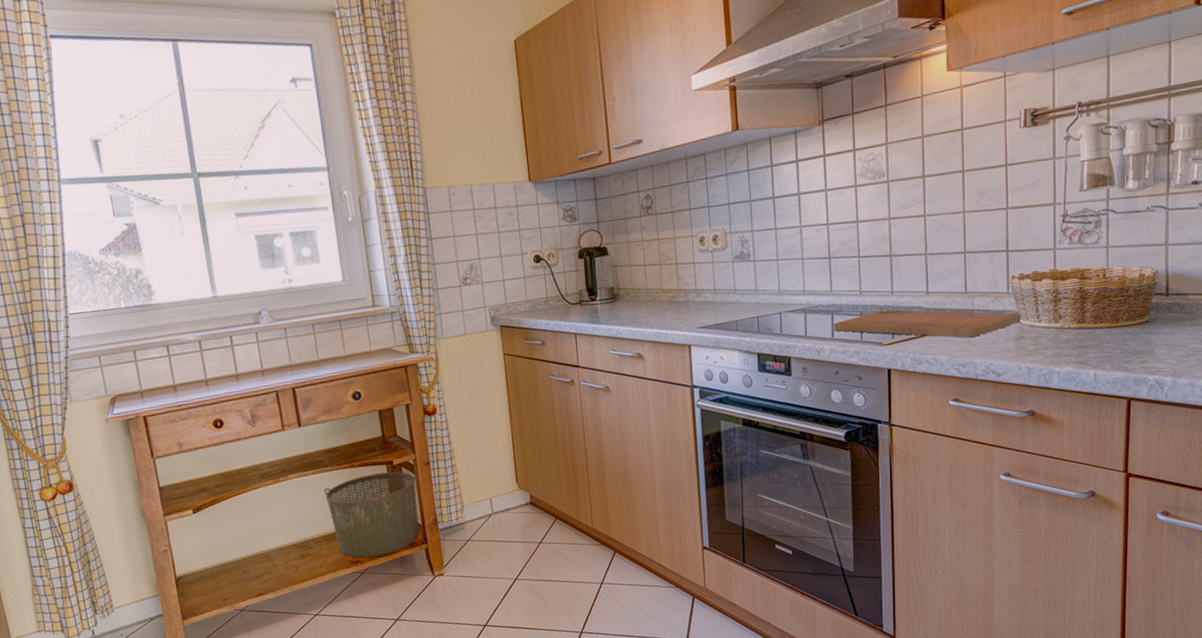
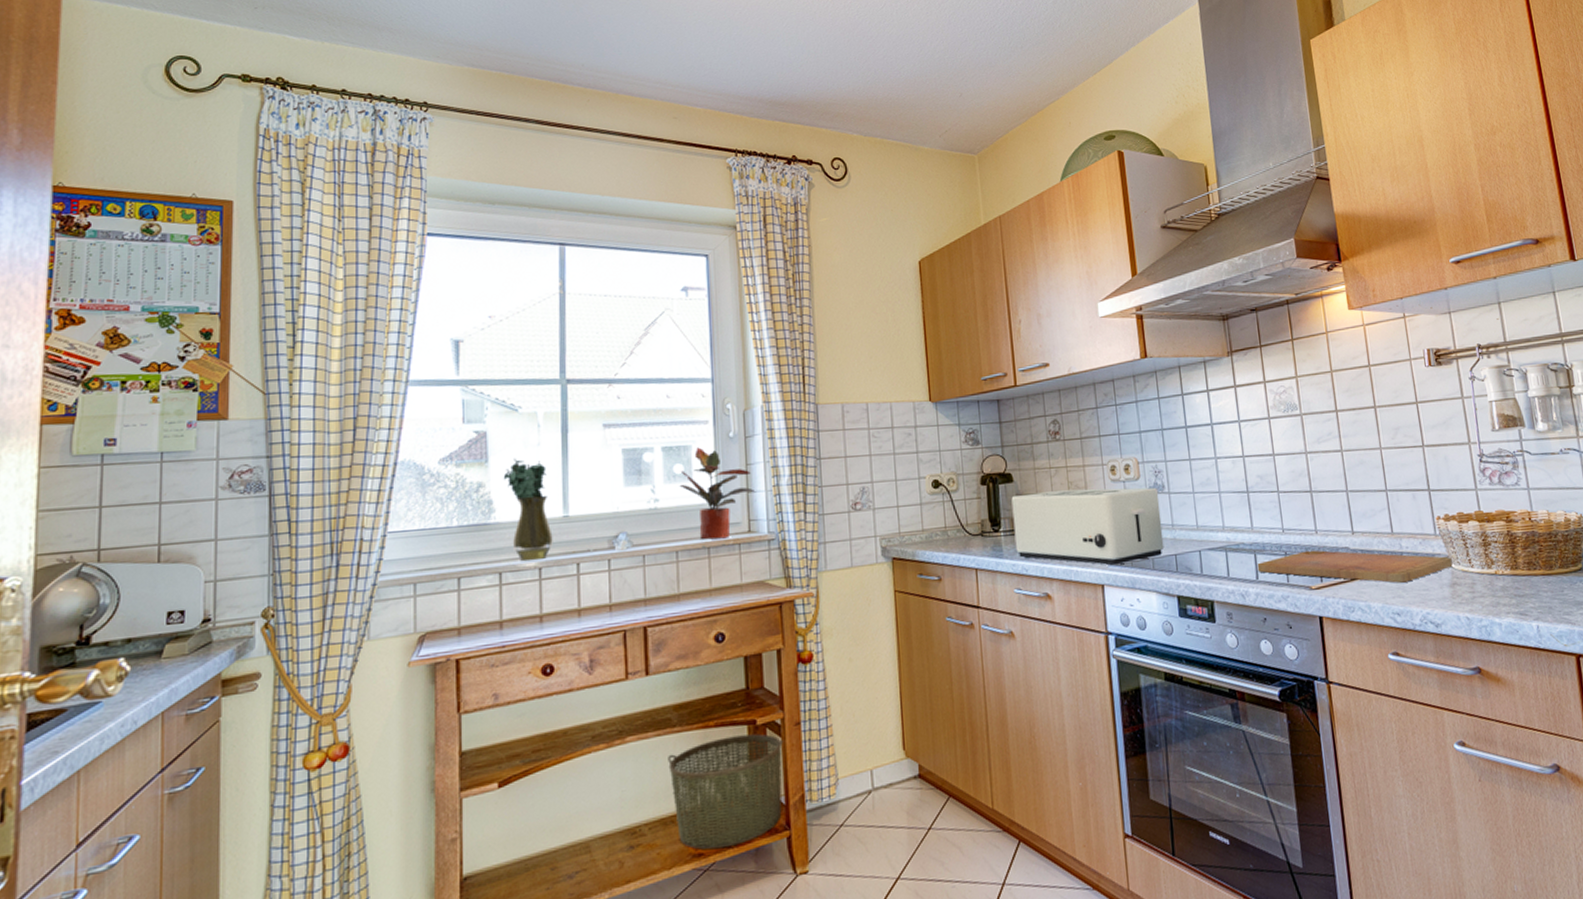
vase: none [156,246,207,336] -> present [503,458,553,562]
potted plant: none [308,232,377,314] -> present [679,447,756,540]
toaster: none [607,256,748,329] -> present [1011,487,1164,566]

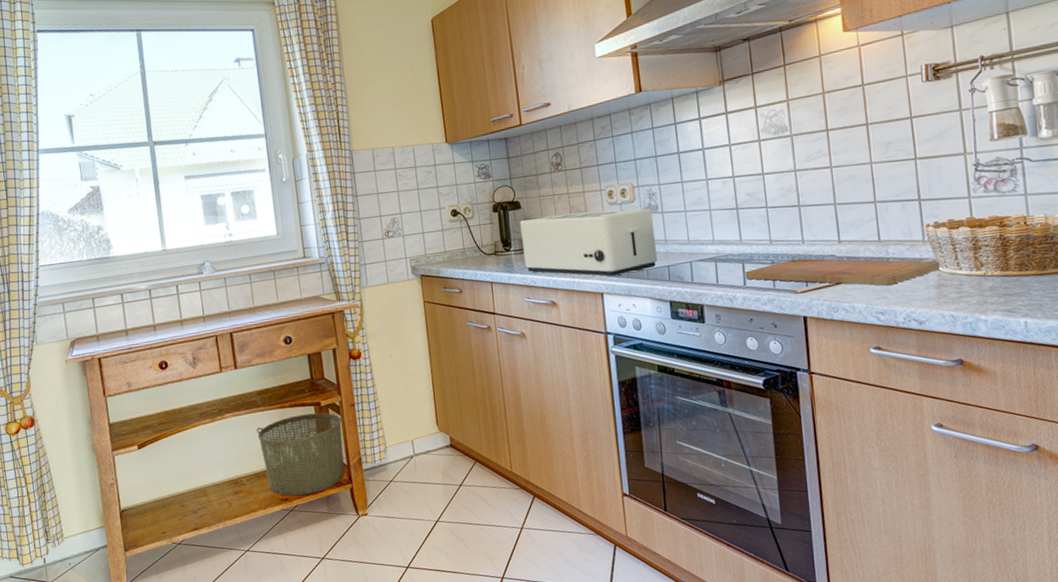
vase: present [503,458,553,562] -> none [115,206,157,286]
potted plant: present [679,447,756,540] -> none [247,191,307,265]

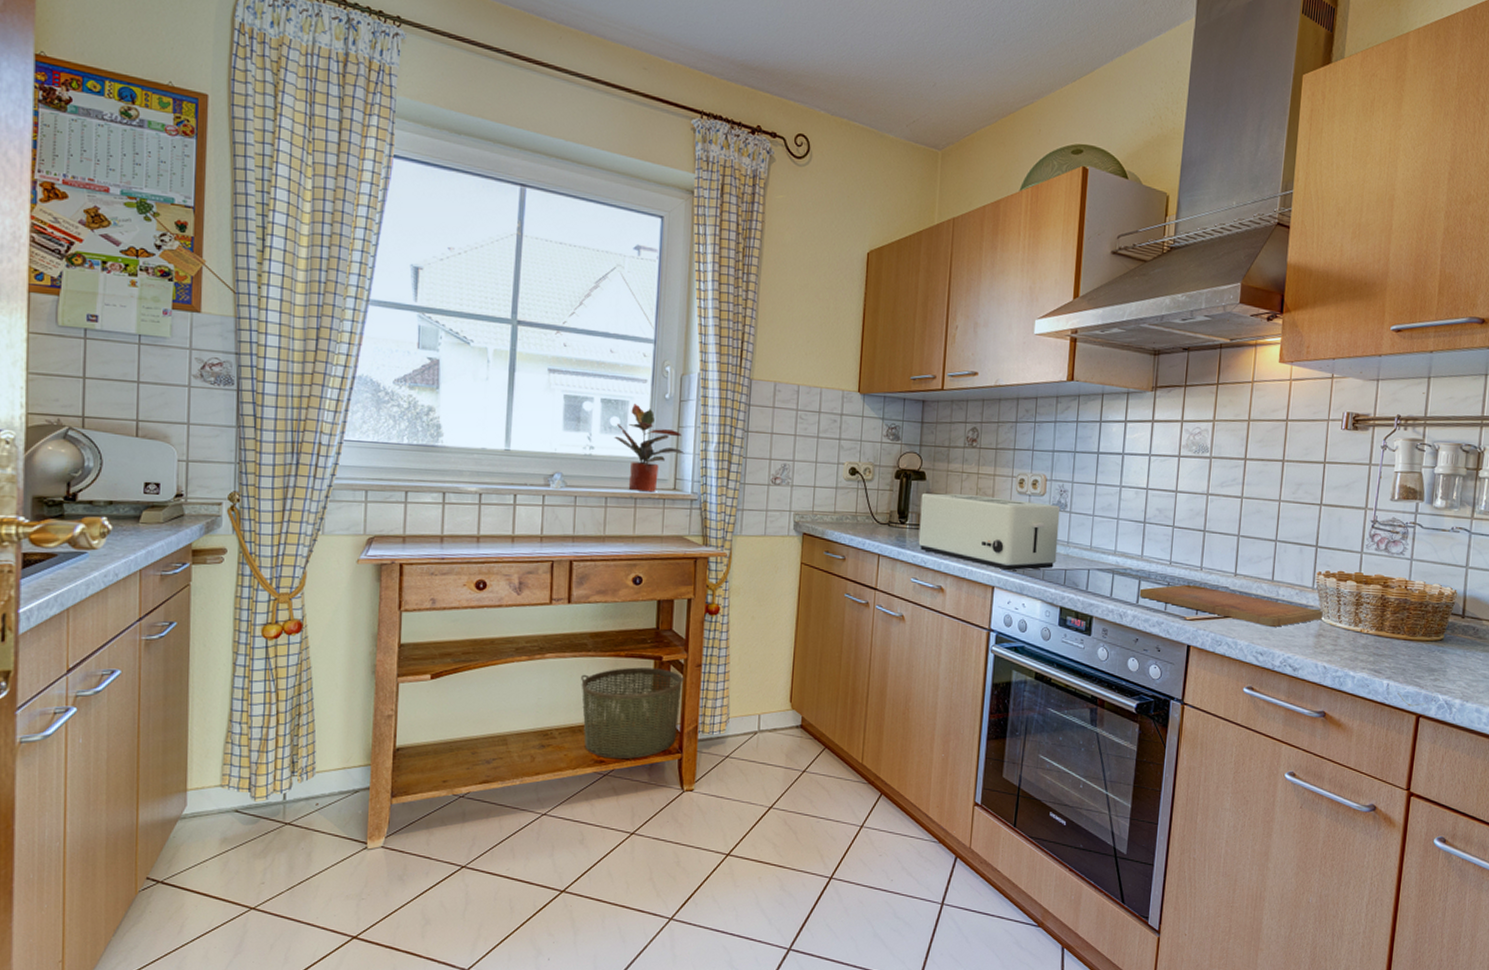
potted plant: none [247,191,307,265] -> present [614,404,685,492]

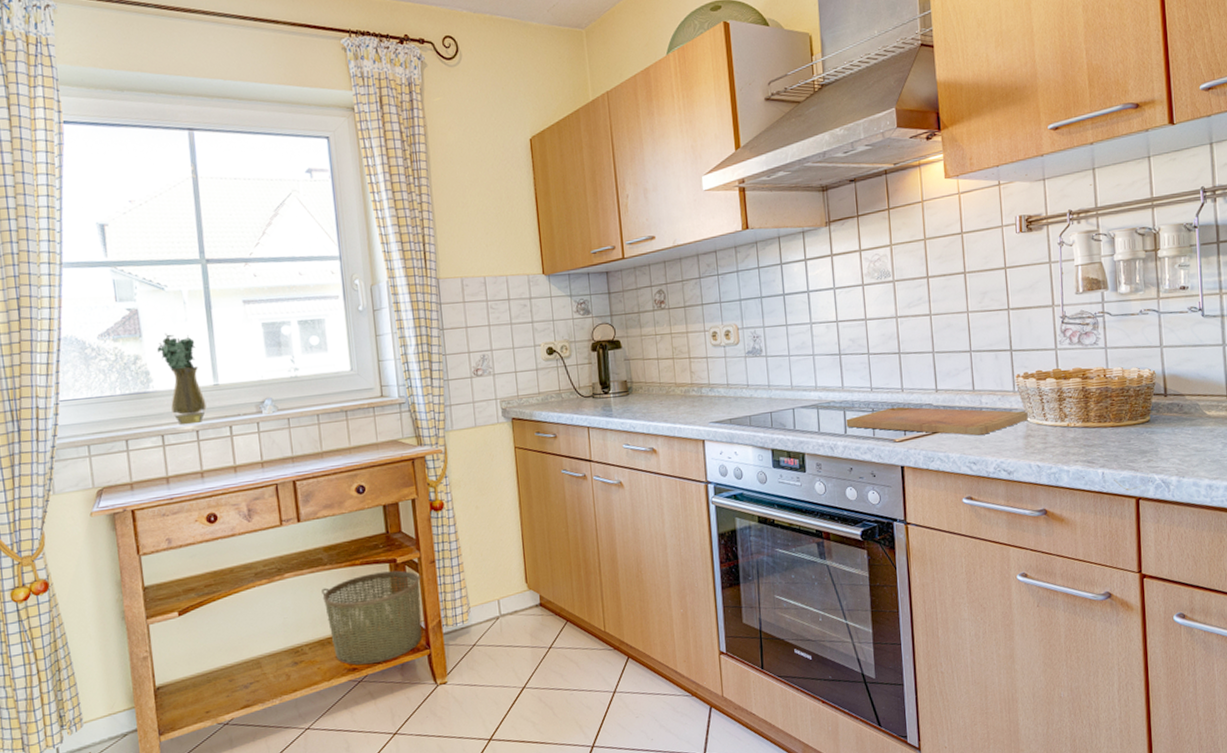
vase: none [452,388,494,487] -> present [156,333,207,426]
potted plant: present [614,404,685,492] -> none [316,320,386,405]
toaster: present [918,493,1061,571] -> none [620,351,761,423]

